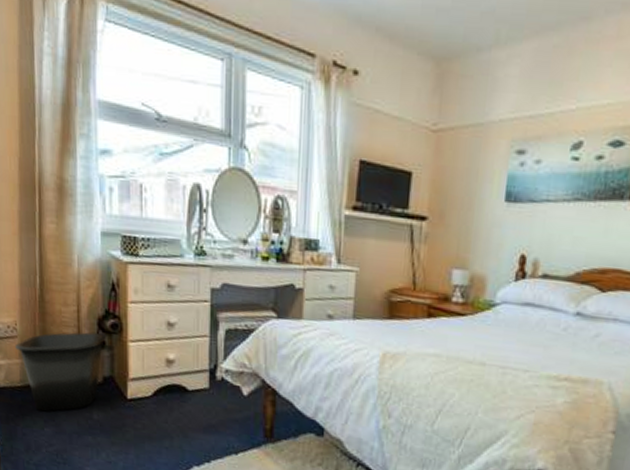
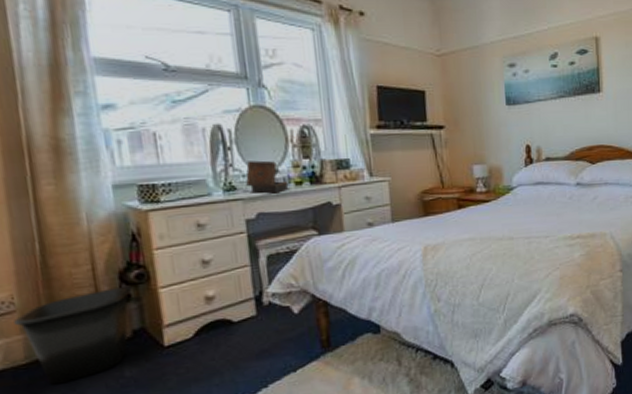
jewelry box: none [216,226,256,266] -> present [245,160,289,195]

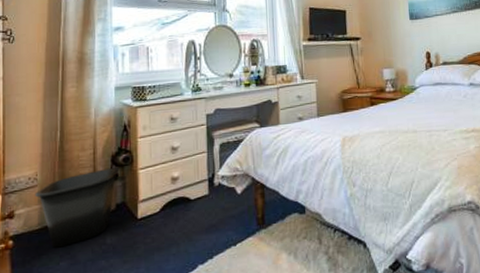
jewelry box: present [245,160,289,195] -> none [209,67,240,94]

